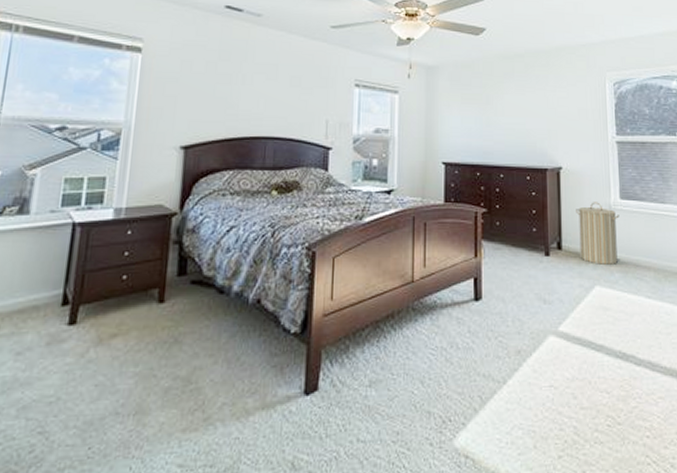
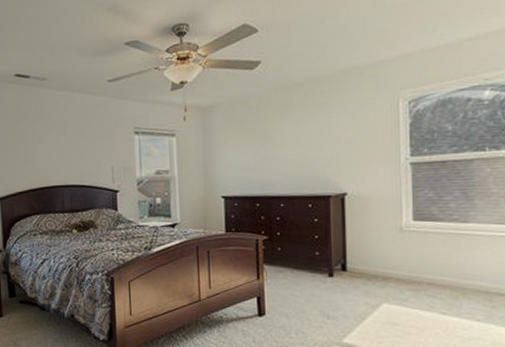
laundry hamper: present [576,202,620,265] -> none [362,225,412,284]

